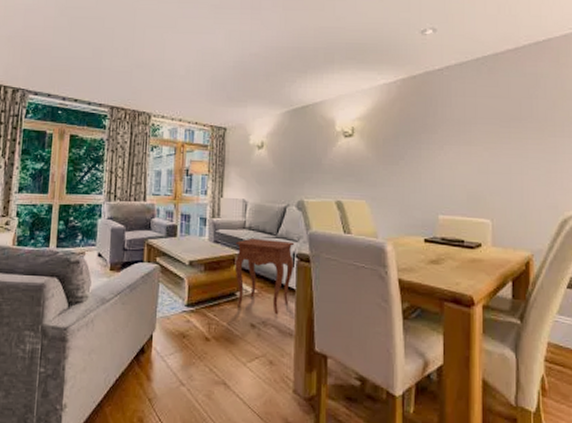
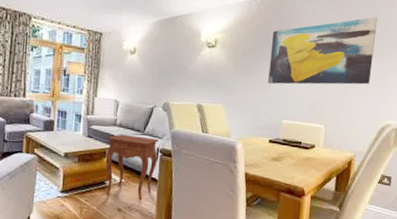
wall art: none [417,91,543,175] -> present [268,16,378,85]

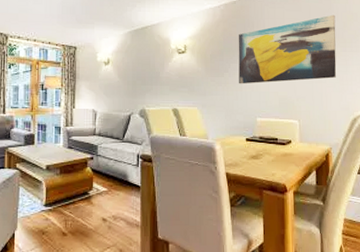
side table: present [105,134,159,201] -> none [87,143,139,209]

